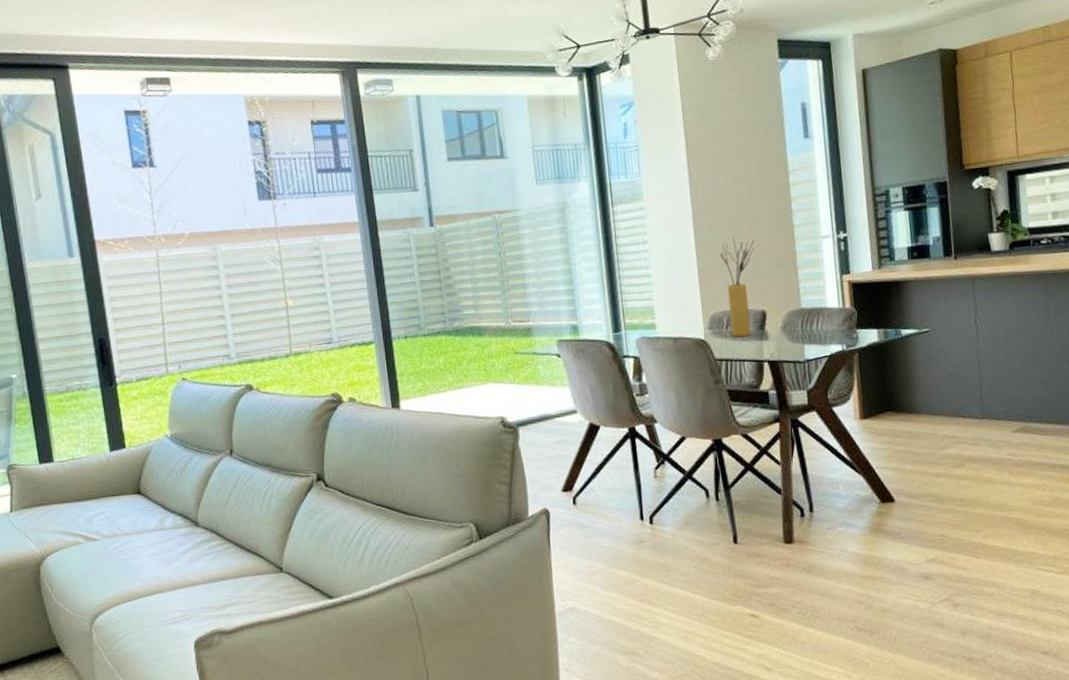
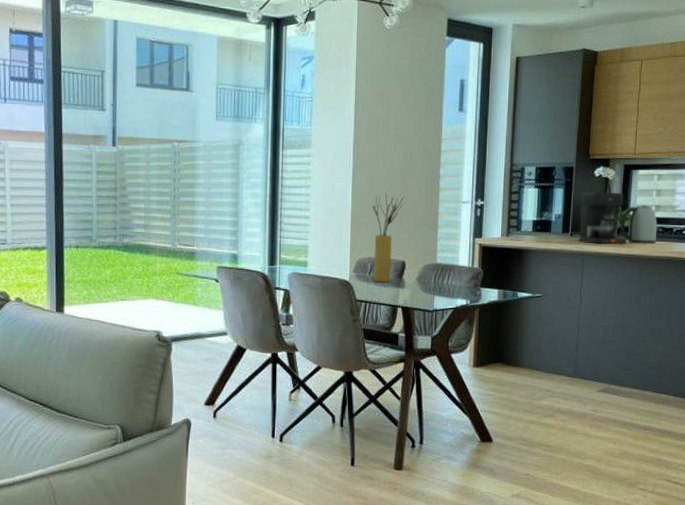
coffee maker: none [960,202,1024,266] -> present [579,192,627,245]
kettle: none [1011,212,1059,260] -> present [620,204,658,245]

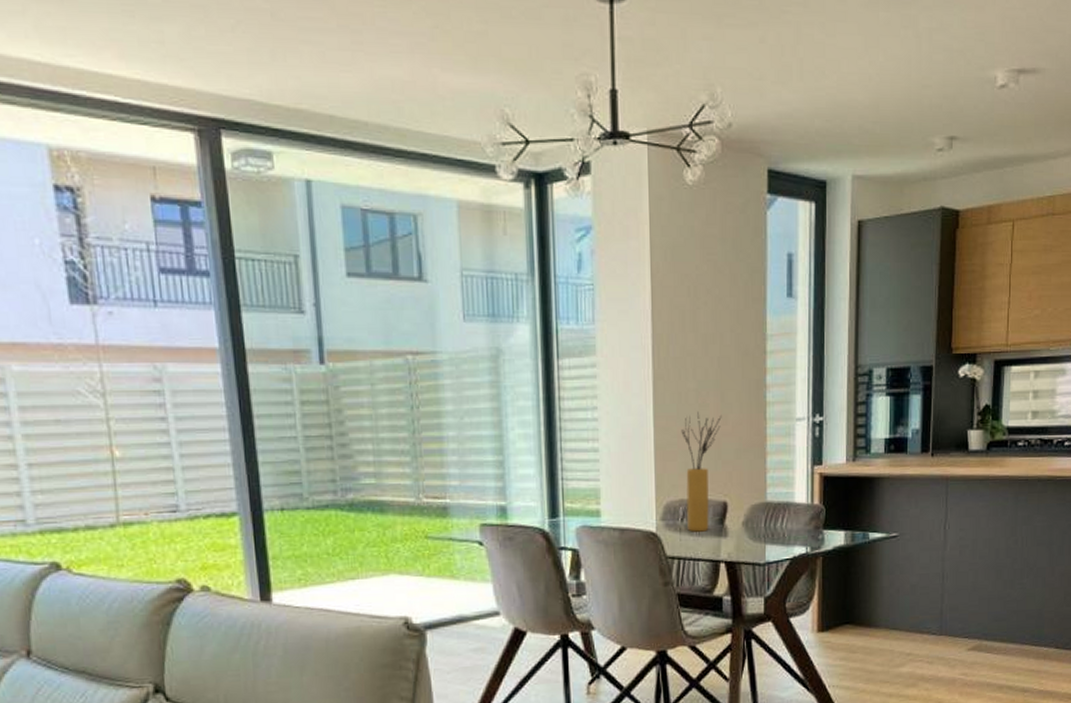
coffee maker: present [579,192,627,245] -> none [941,396,999,465]
kettle: present [620,204,658,245] -> none [991,410,1035,462]

